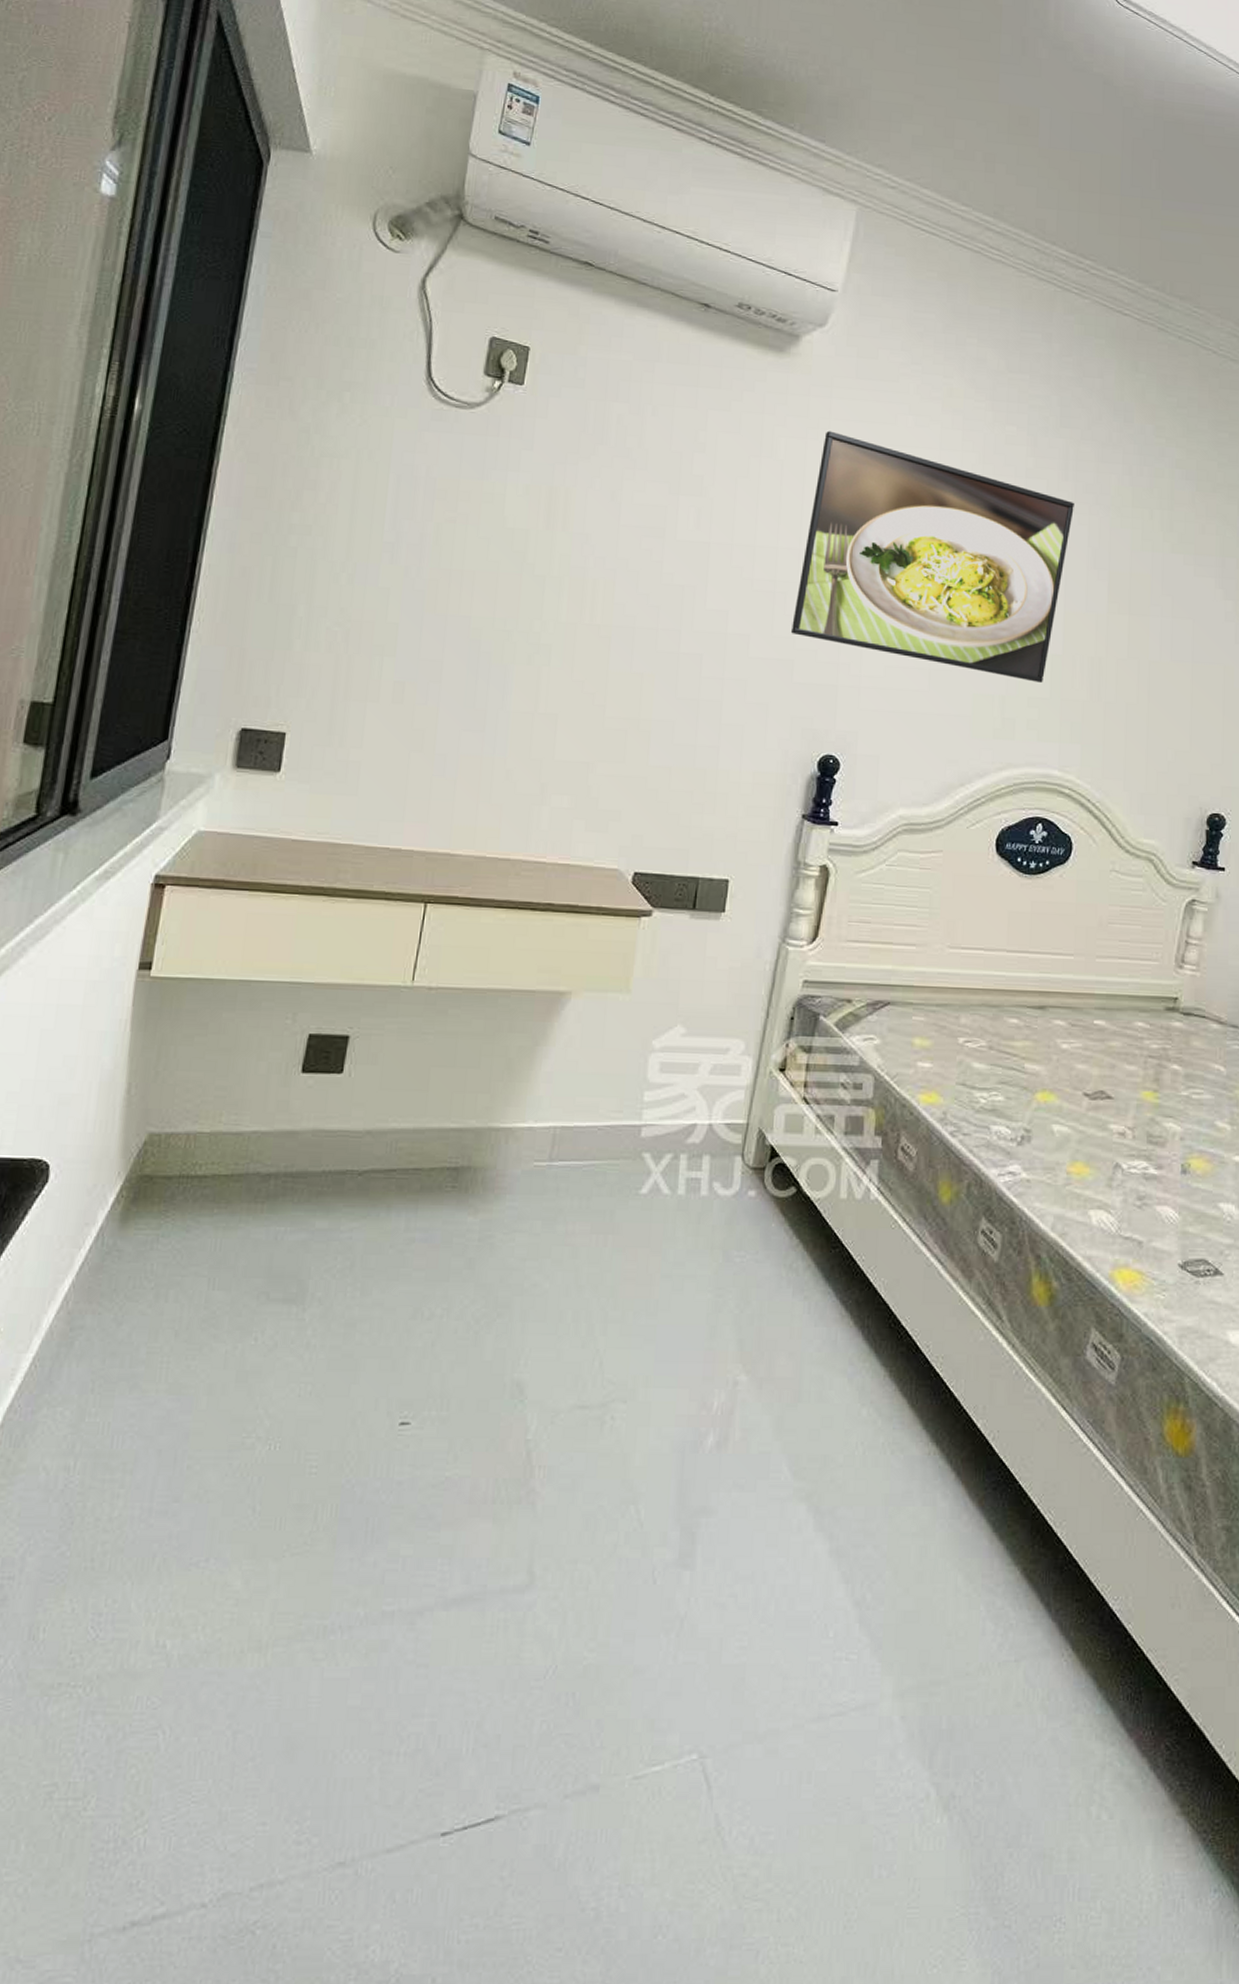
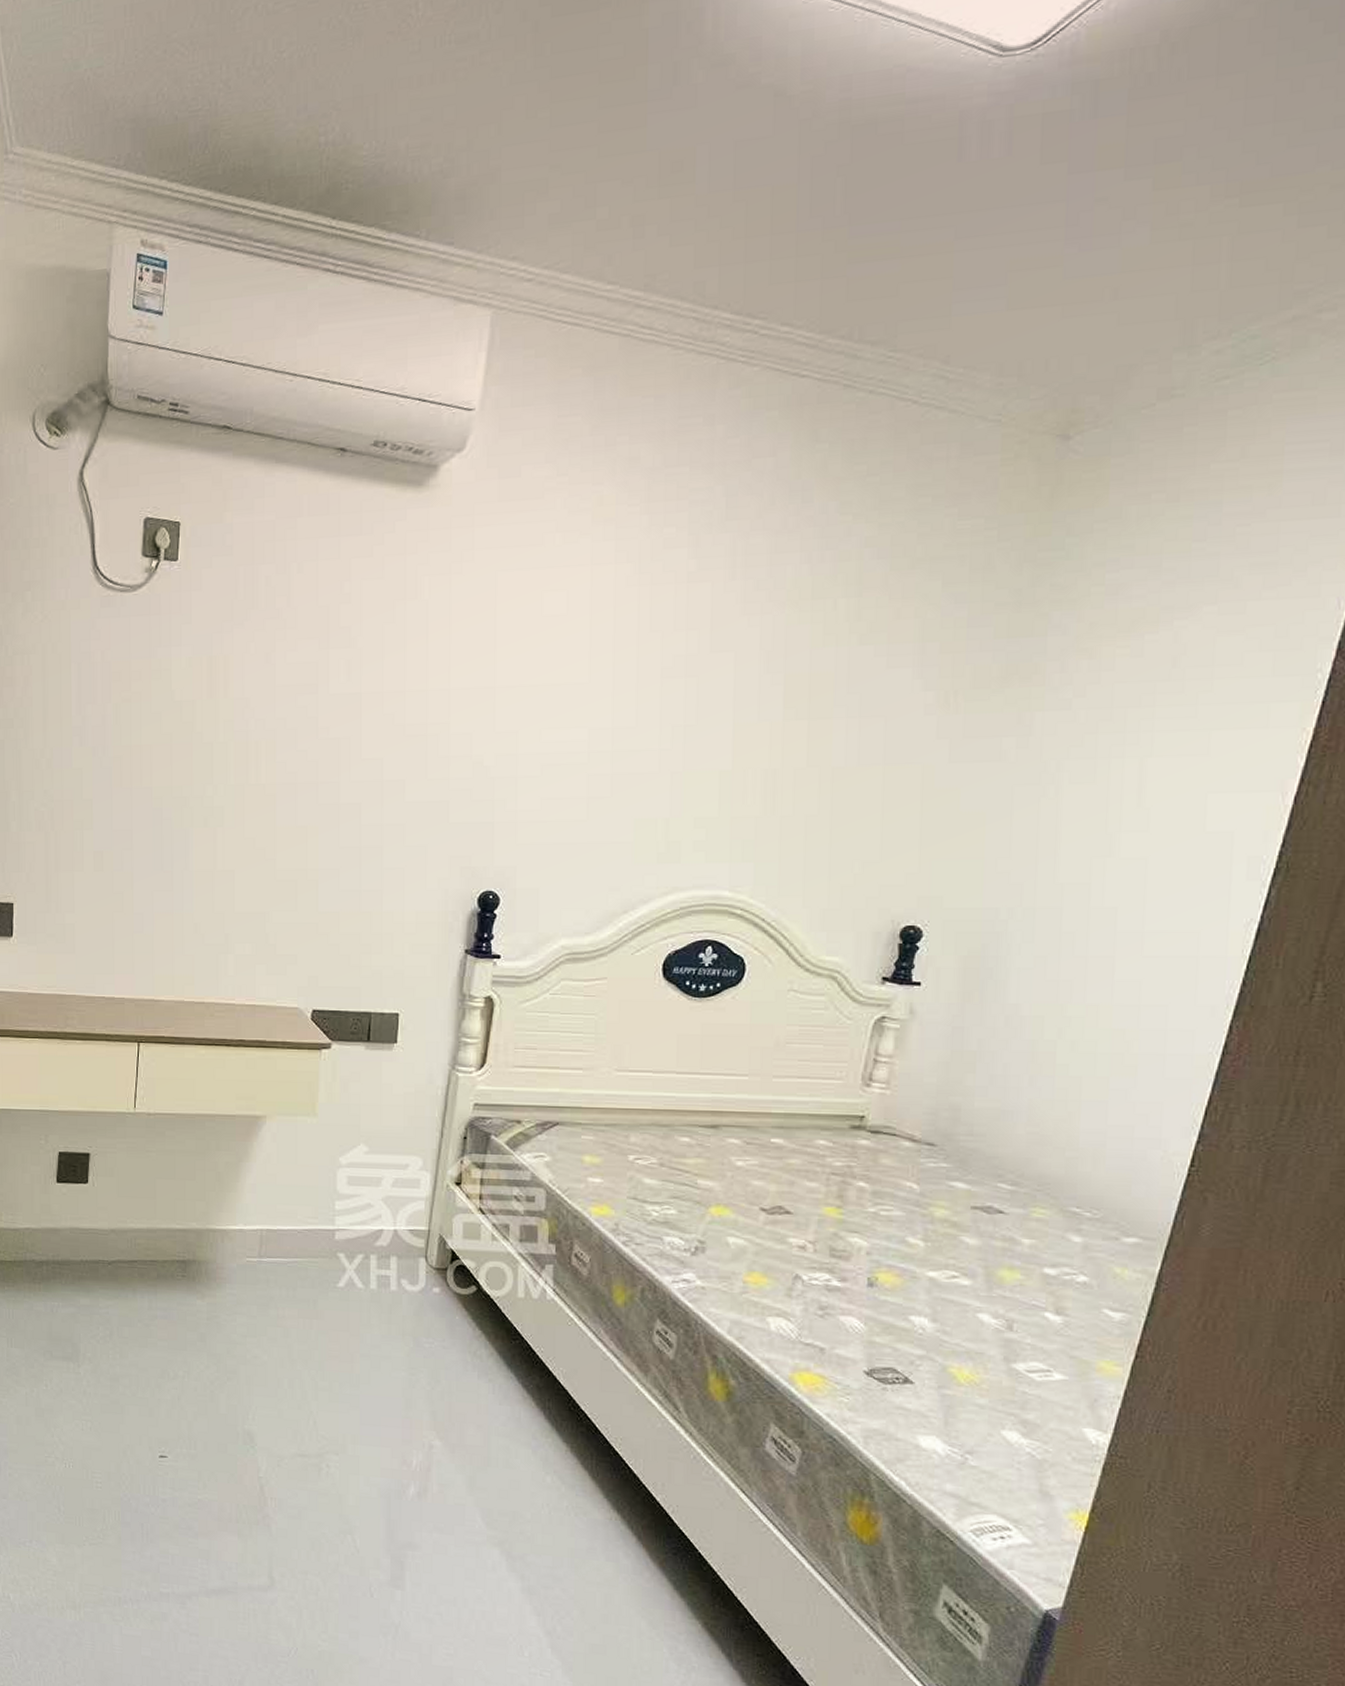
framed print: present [790,430,1074,684] -> none [444,562,743,802]

